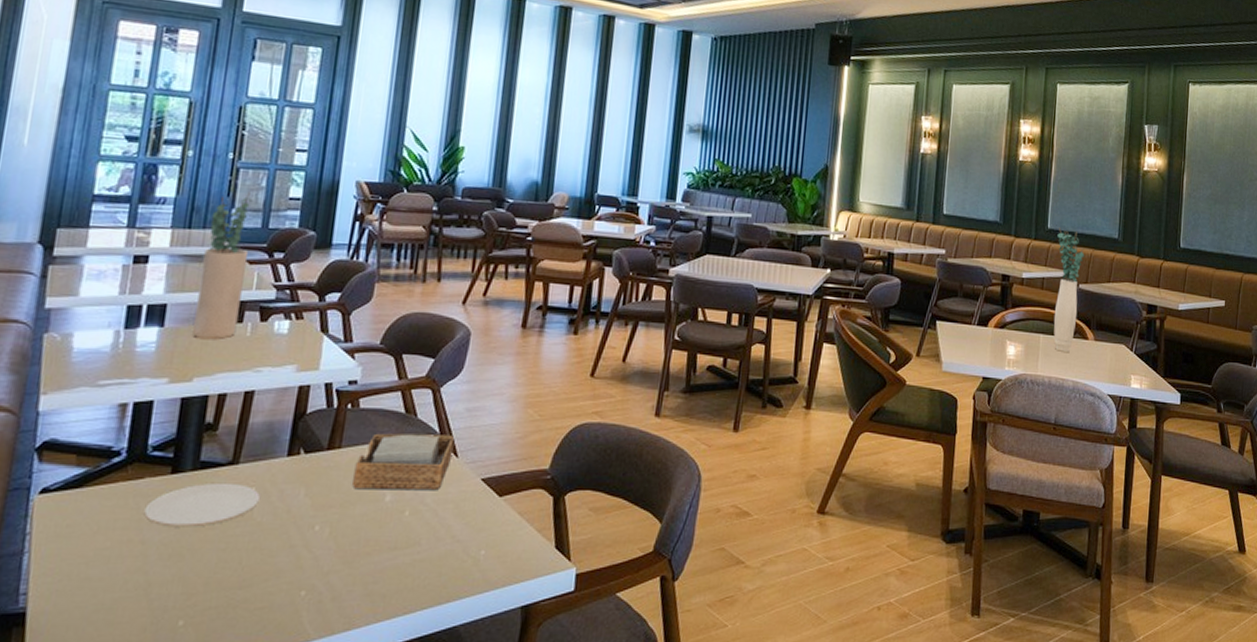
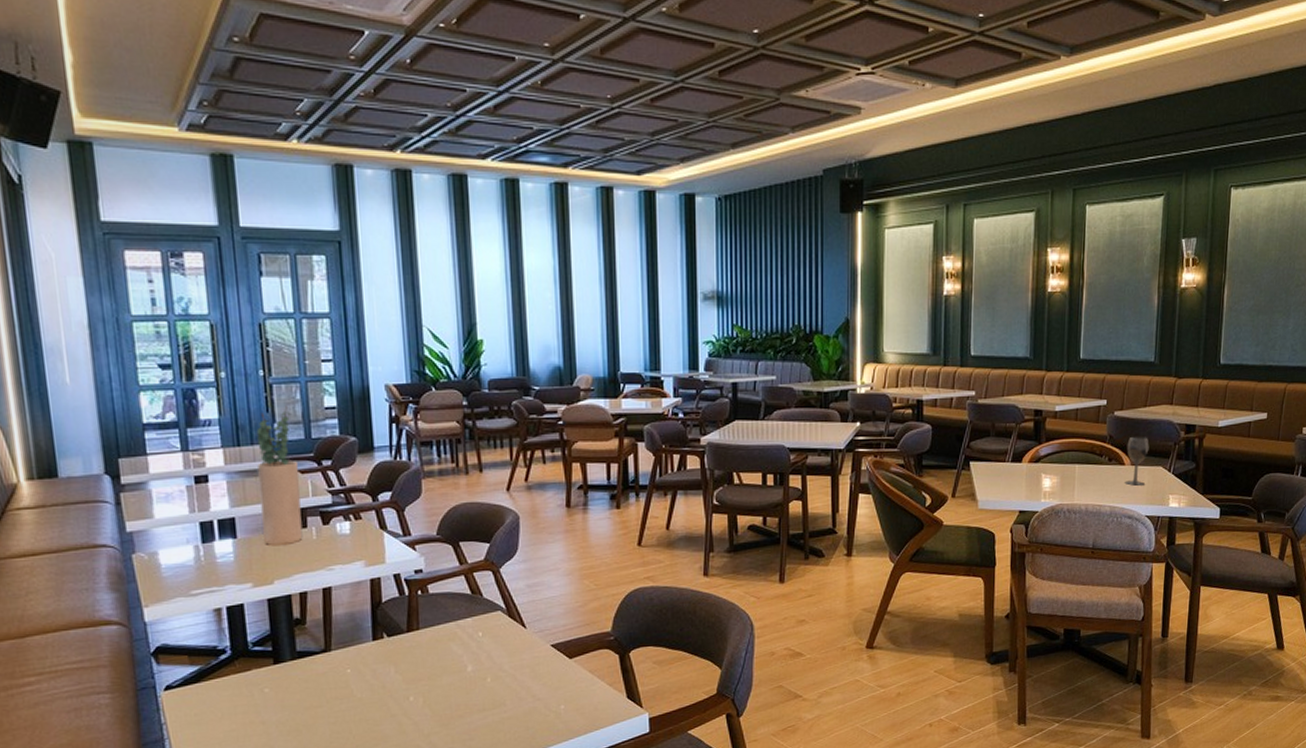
plate: present [144,482,261,527] -> none [258,667,357,709]
napkin holder: present [352,433,455,491] -> none [435,609,521,664]
vase: present [1053,228,1084,353] -> none [1089,357,1119,480]
wine glass: none [1088,310,1112,362] -> present [1125,436,1149,486]

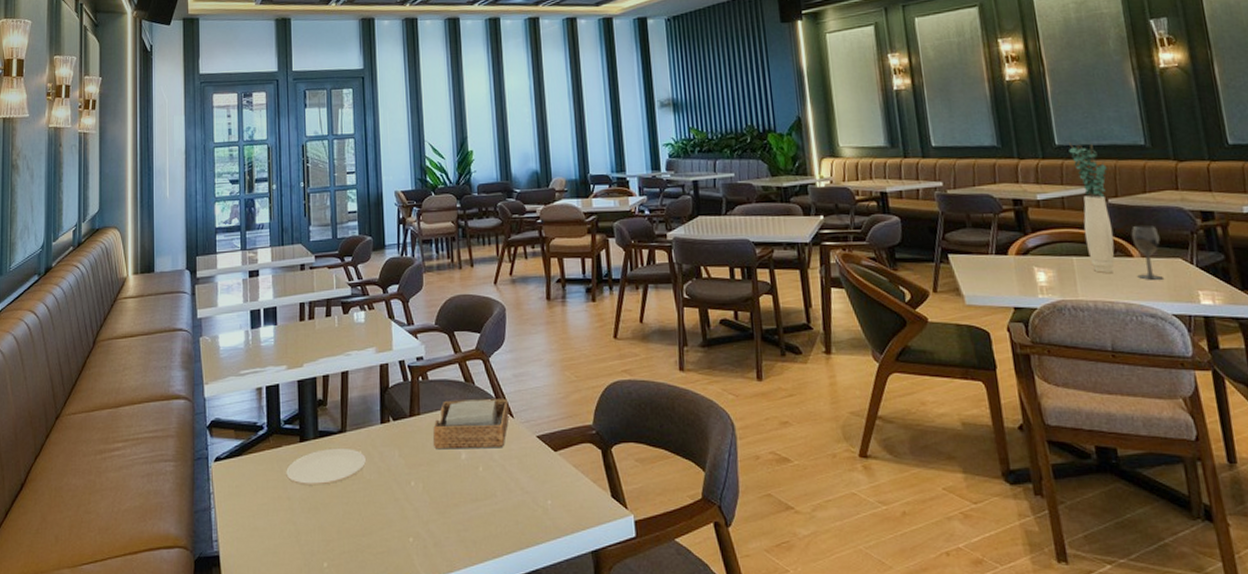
vase: present [256,405,303,546] -> none [296,211,328,333]
plate: none [258,667,357,709] -> present [286,447,367,486]
napkin holder: none [435,609,521,664] -> present [433,399,509,450]
vase: none [1089,357,1119,480] -> present [1068,143,1115,274]

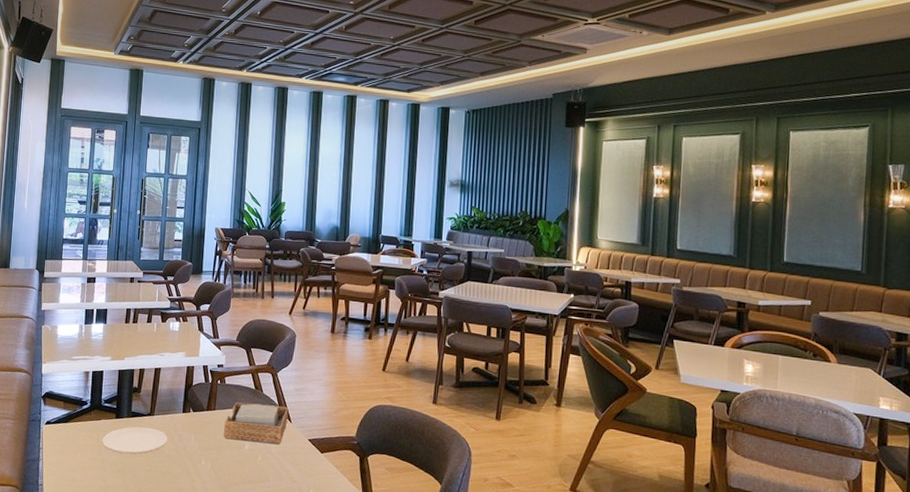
vase: present [1068,143,1115,274] -> none [792,261,824,374]
wine glass: present [1131,225,1163,280] -> none [831,336,857,384]

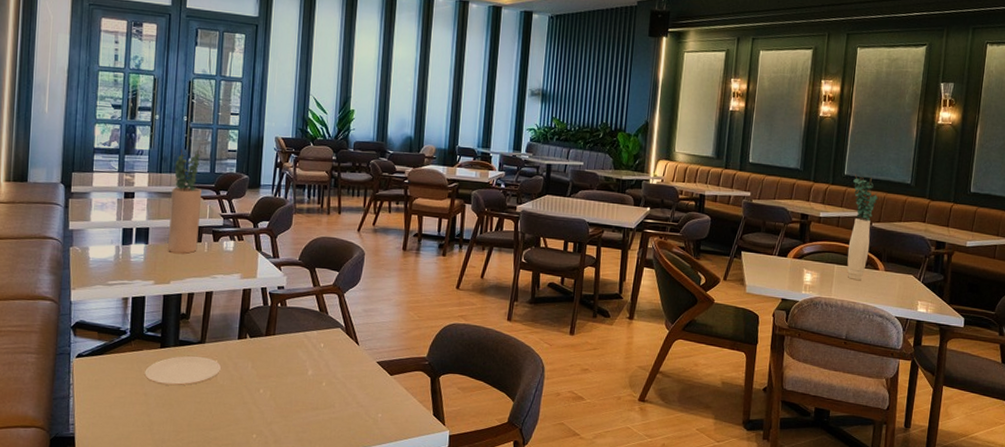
vase: none [123,236,153,334] -> present [168,145,203,254]
napkin holder: present [224,402,289,445] -> none [284,325,356,369]
vase: none [792,261,824,374] -> present [847,174,878,281]

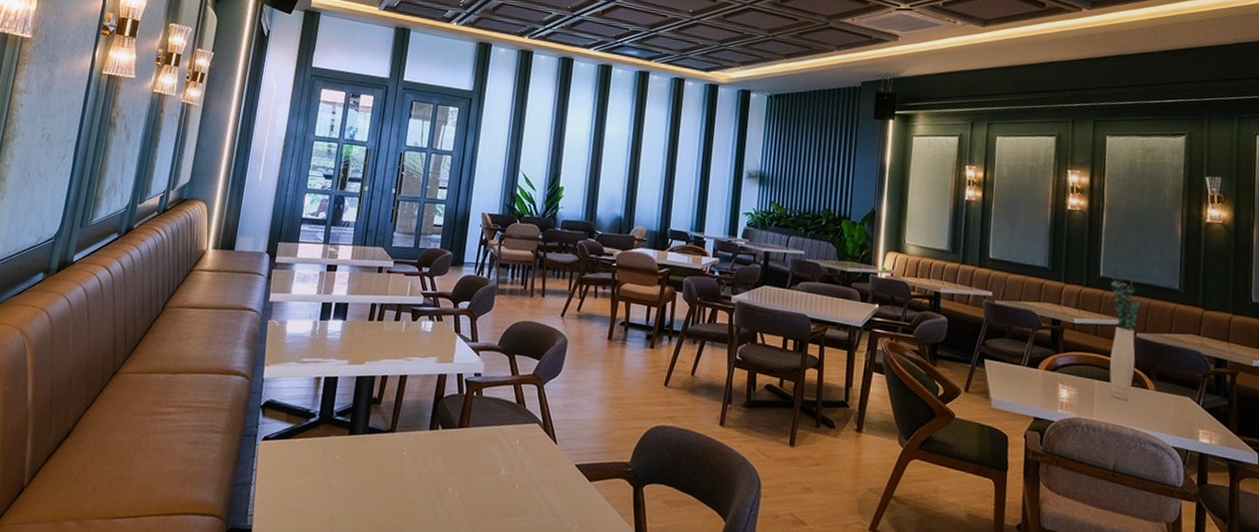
plate: present [145,355,222,386] -> none [330,445,410,479]
vase: present [168,145,203,254] -> none [365,219,408,333]

